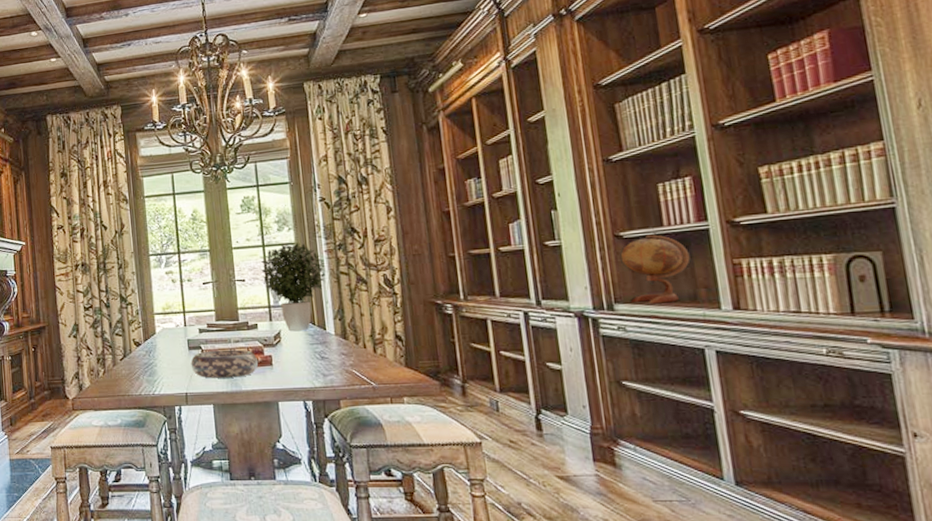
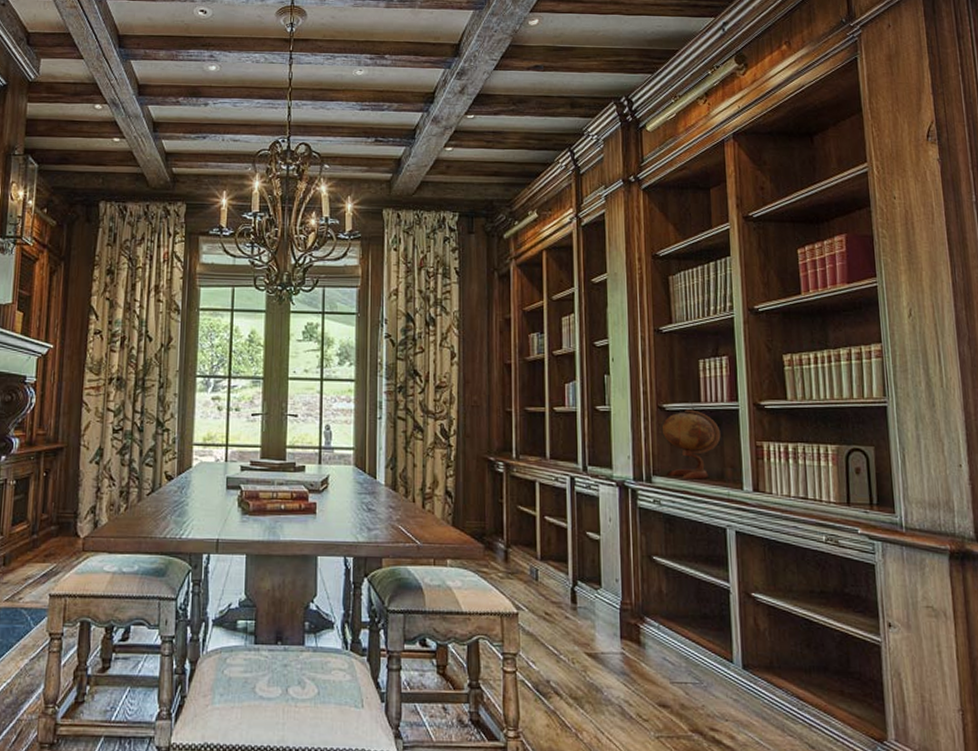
decorative bowl: present [190,349,259,378] -> none [227,492,302,525]
potted plant: present [261,243,325,332] -> none [316,379,381,478]

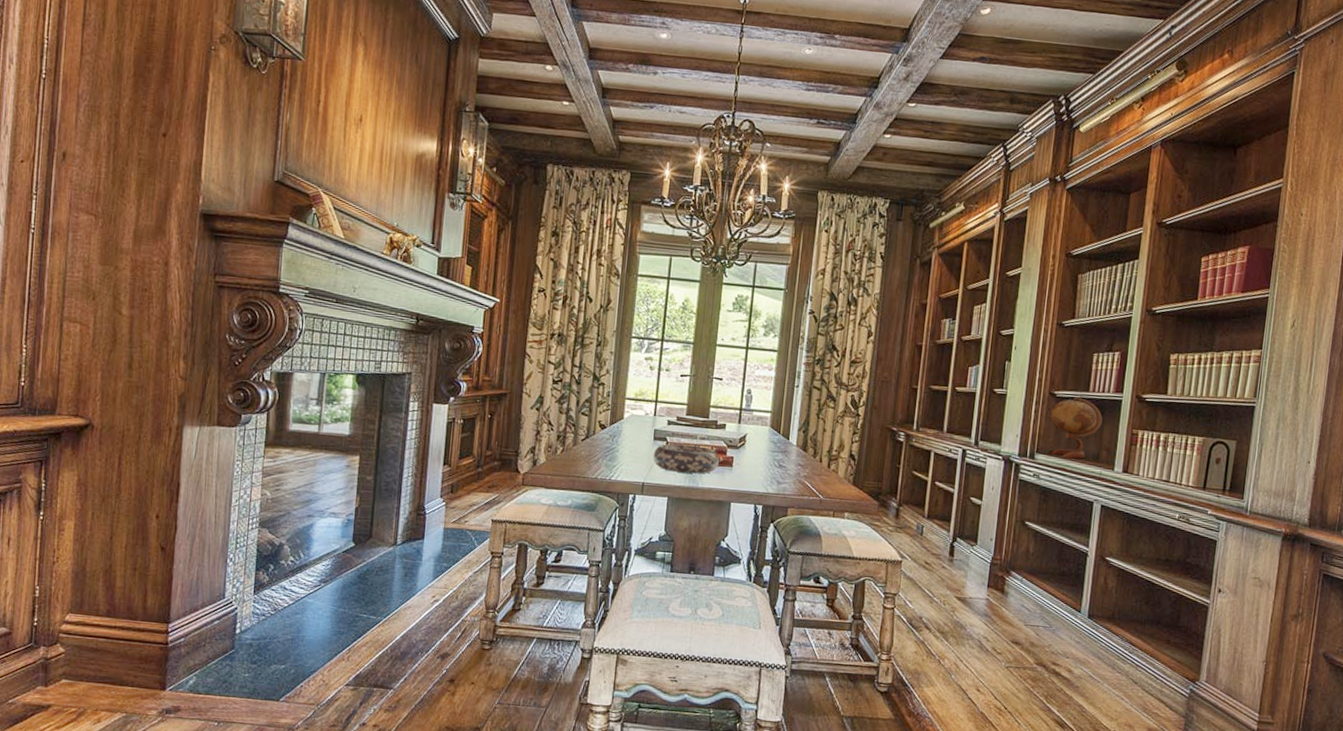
decorative bowl: none [227,492,302,525] -> present [653,443,720,474]

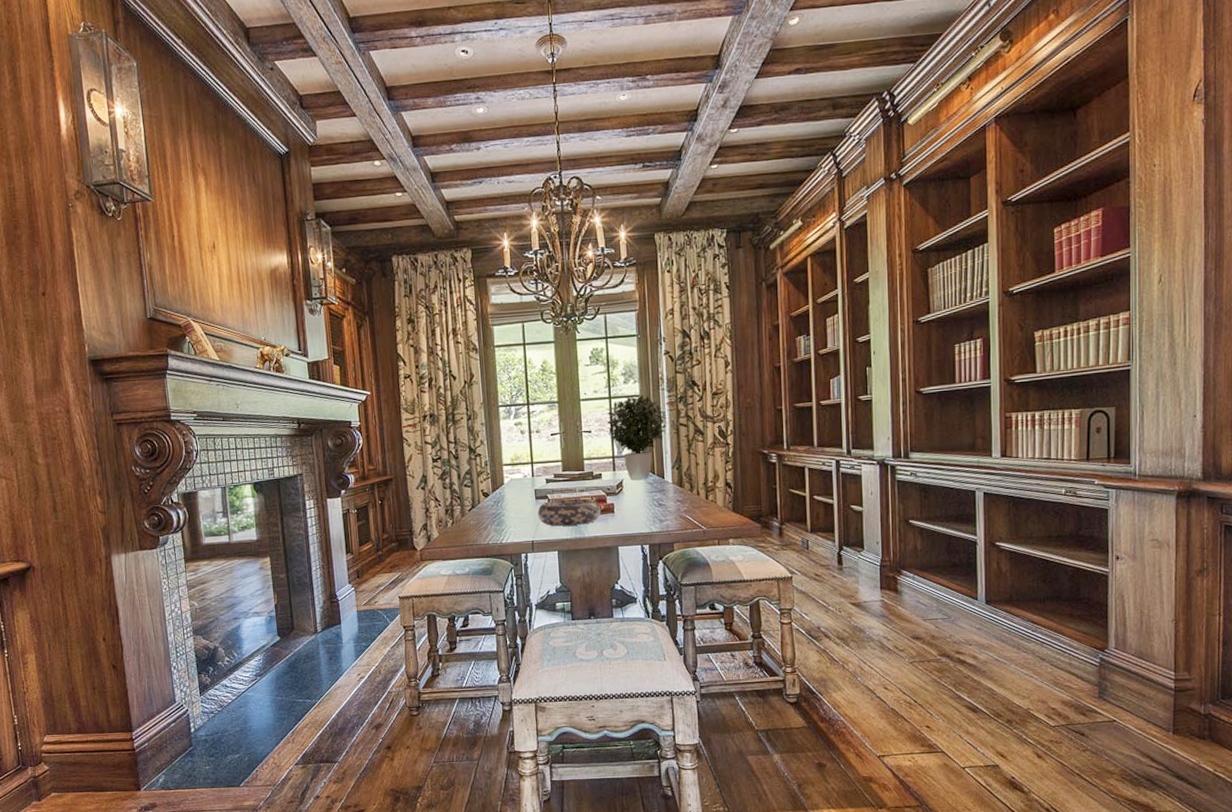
potted plant: none [740,349,799,438] -> present [607,395,666,481]
globe: present [1048,389,1103,459] -> none [919,382,973,453]

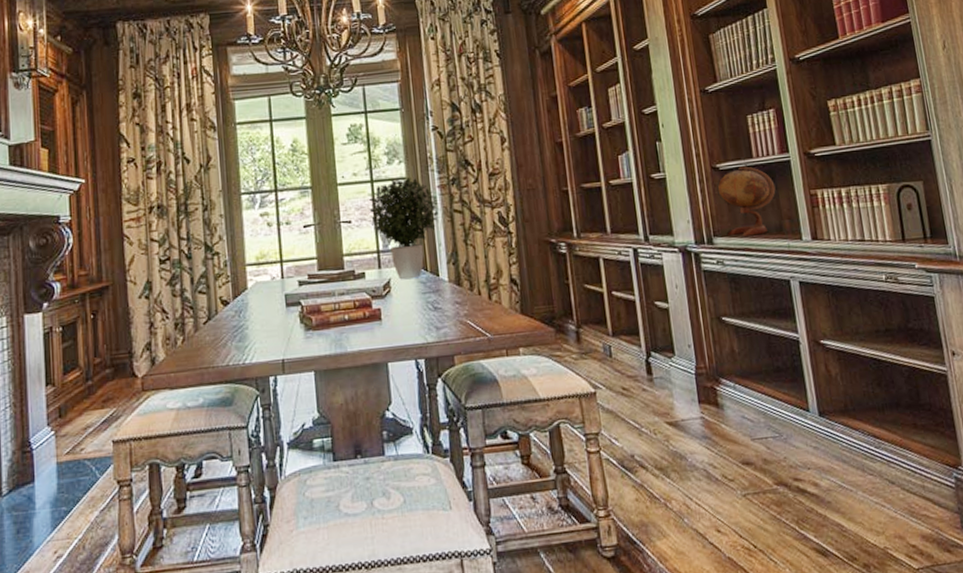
decorative bowl: present [537,498,602,527] -> none [288,303,366,340]
globe: none [919,382,973,453] -> present [717,157,776,237]

